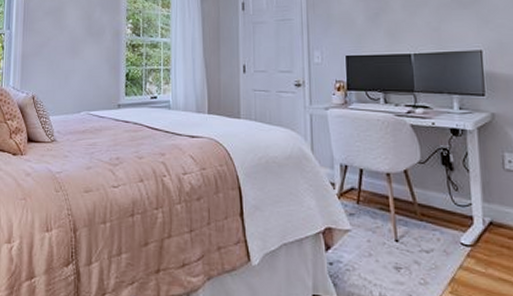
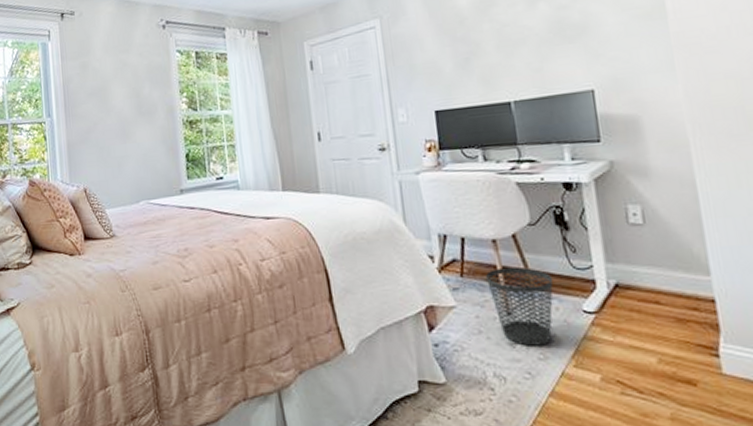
wastebasket: none [379,198,437,272] -> present [486,266,553,346]

